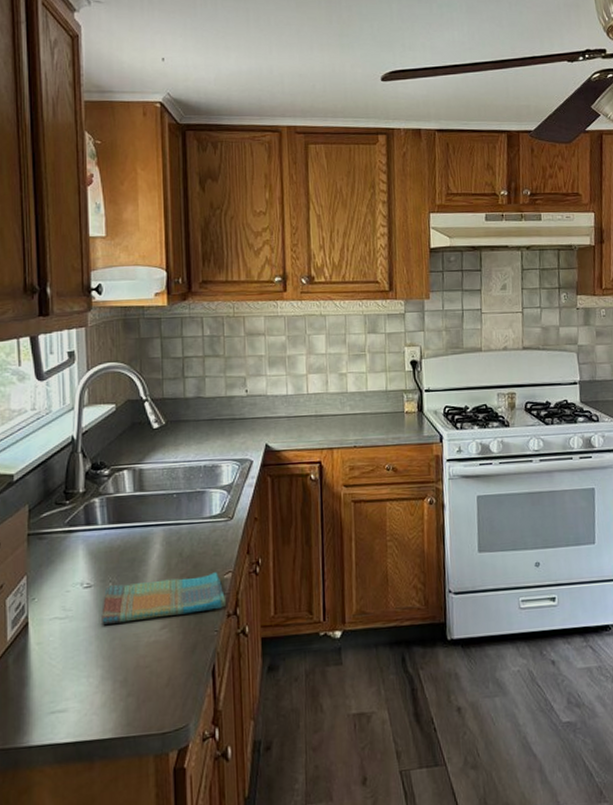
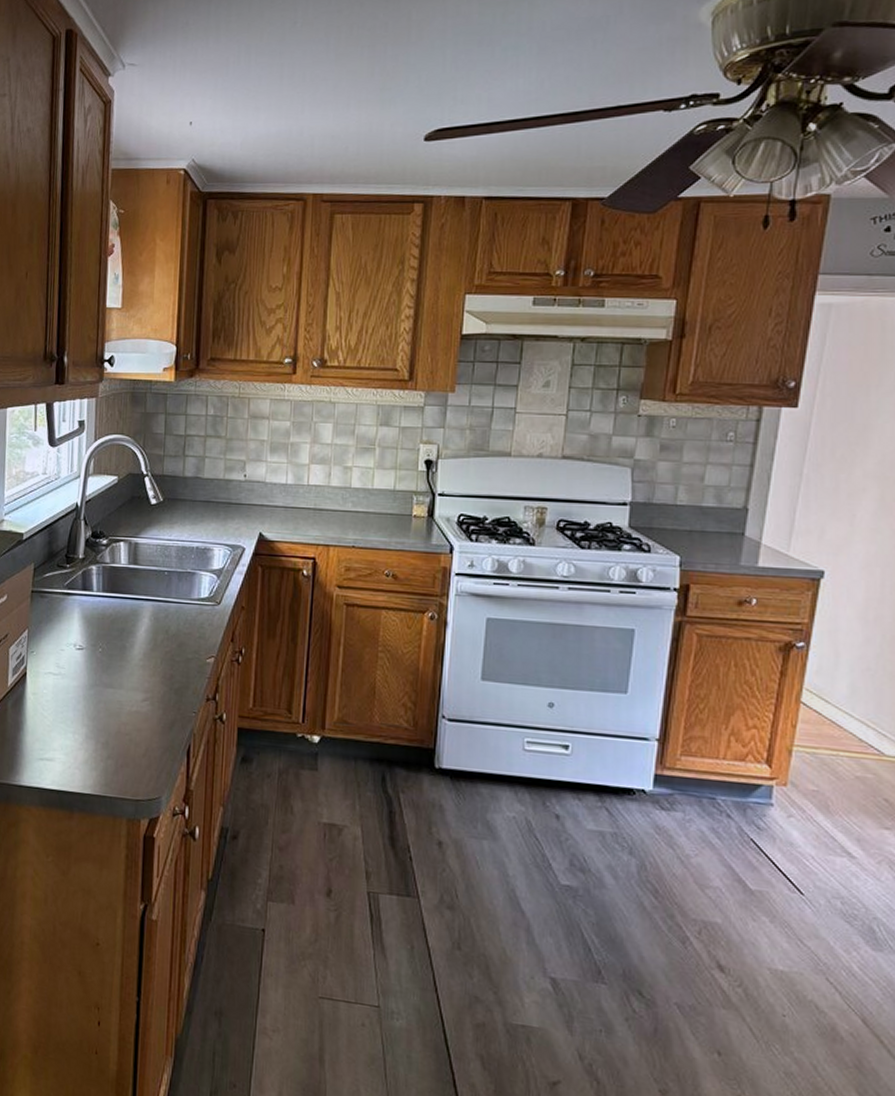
dish towel: present [101,572,227,625] -> none [90,651,207,692]

